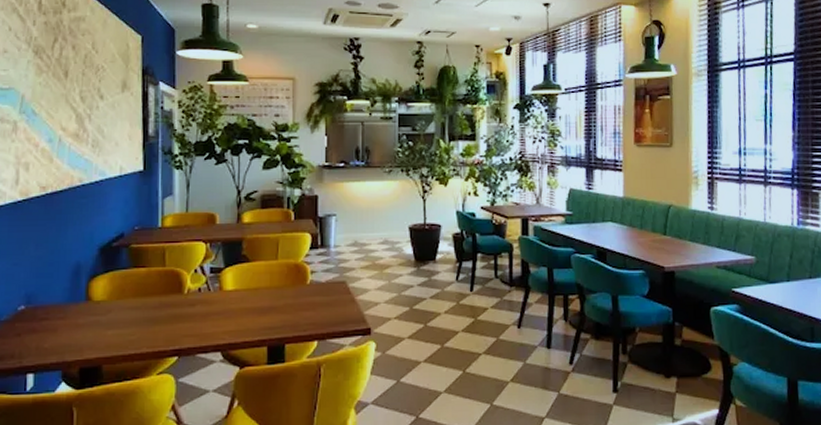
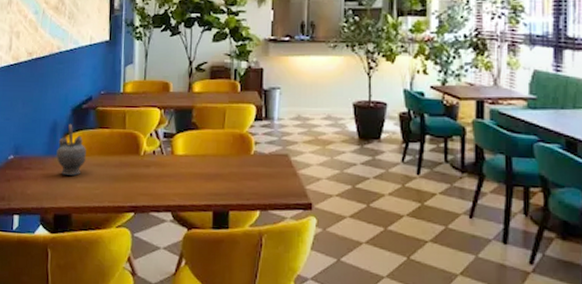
teapot: none [81,264,118,323] -> present [56,123,86,176]

